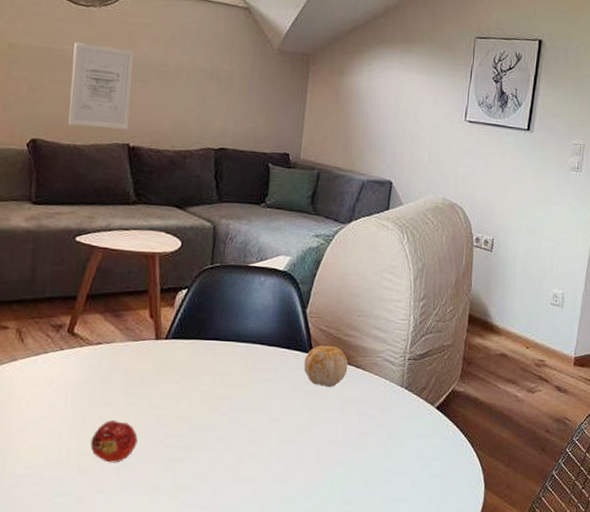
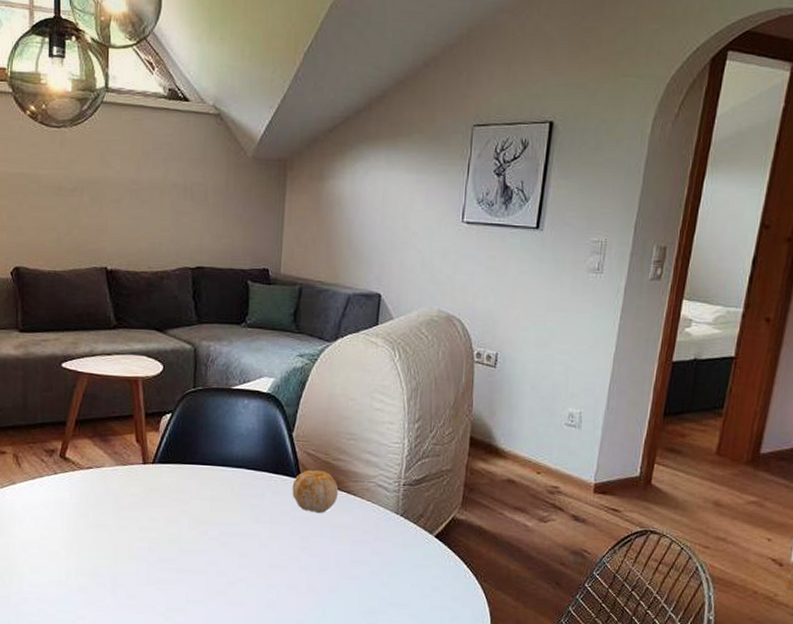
wall art: present [68,42,135,130] -> none [47,166,107,253]
fruit: present [90,419,138,463] -> none [87,542,131,584]

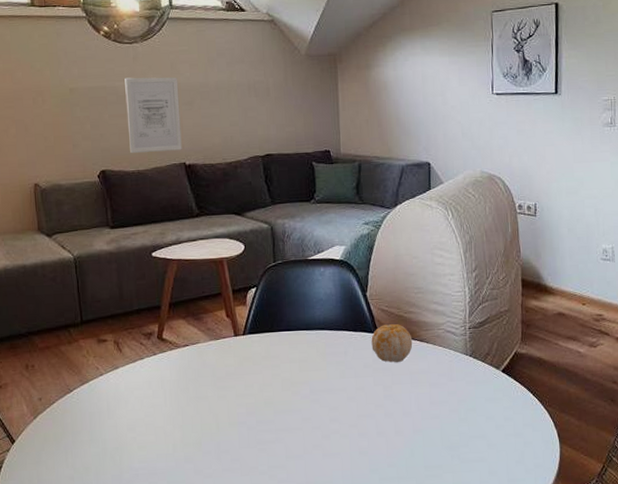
wall art: none [47,166,107,253] -> present [124,77,182,153]

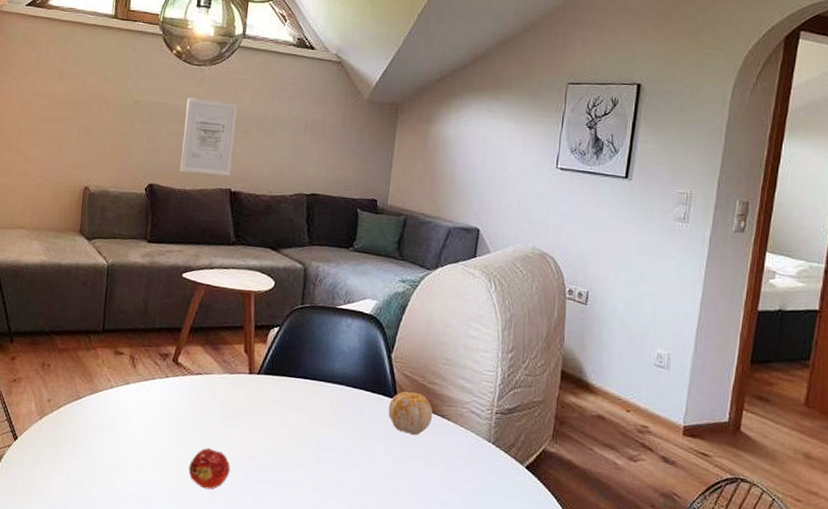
fruit: none [192,412,232,451] -> present [188,447,231,490]

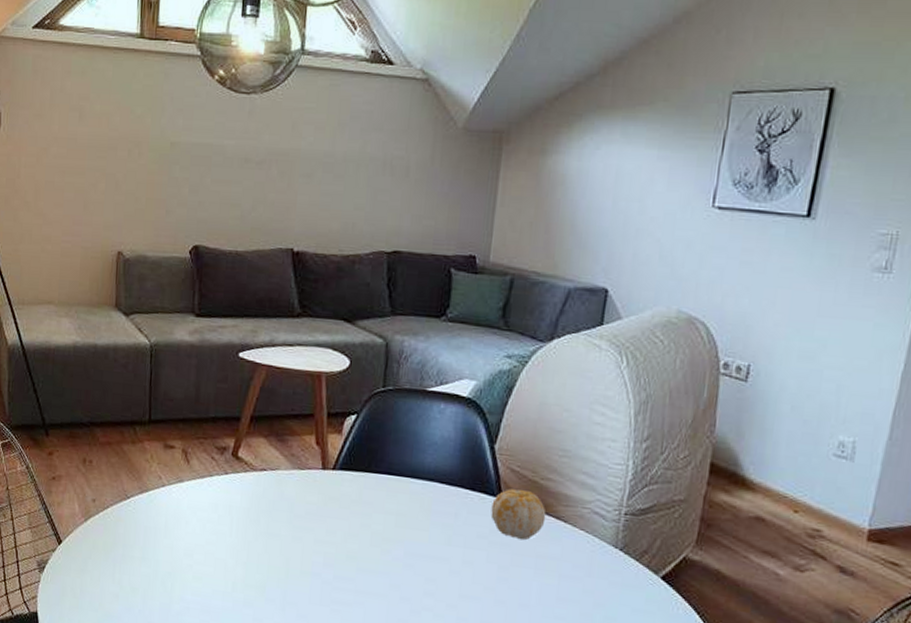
wall art: present [180,97,239,176] -> none [230,135,299,233]
fruit: present [188,447,231,490] -> none [255,553,304,600]

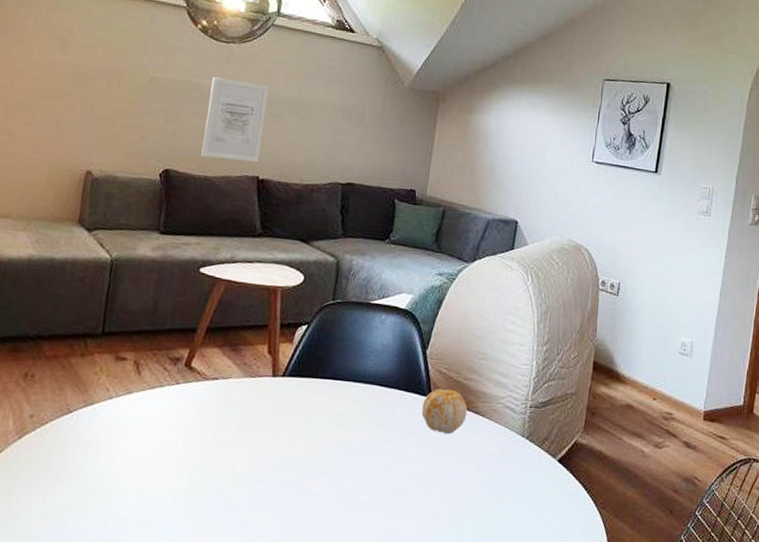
wall art: none [230,135,299,233] -> present [201,76,270,163]

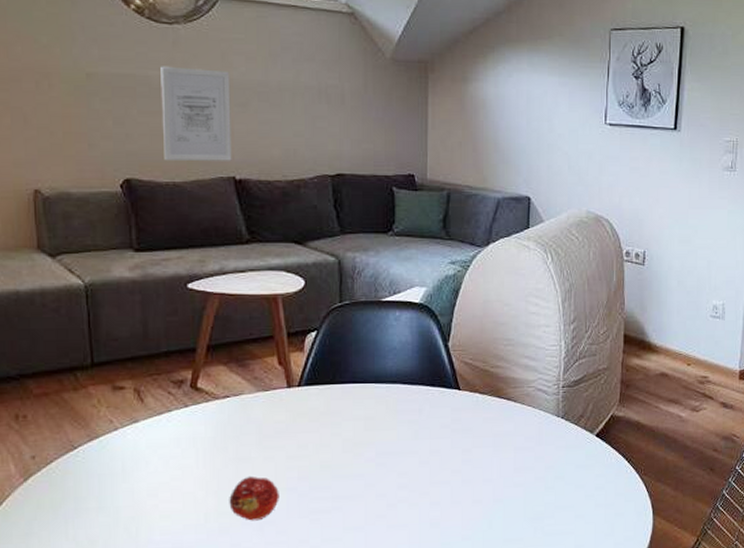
fruit: none [199,460,248,507] -> present [229,476,279,521]
fruit: present [421,388,468,435] -> none [451,378,498,424]

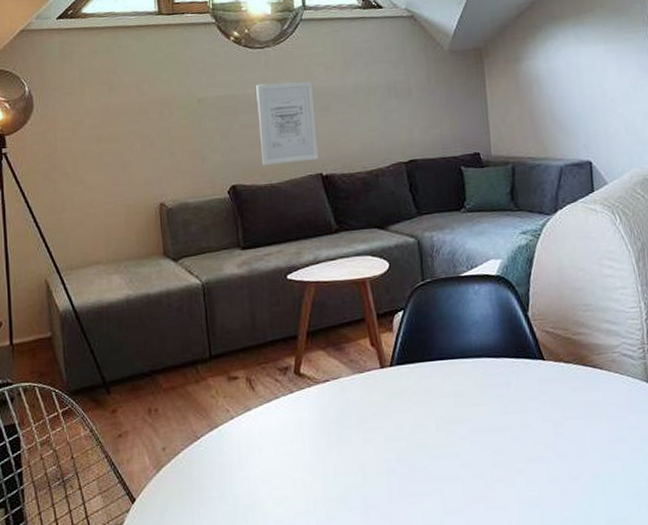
fruit: present [229,476,279,521] -> none [334,459,381,506]

